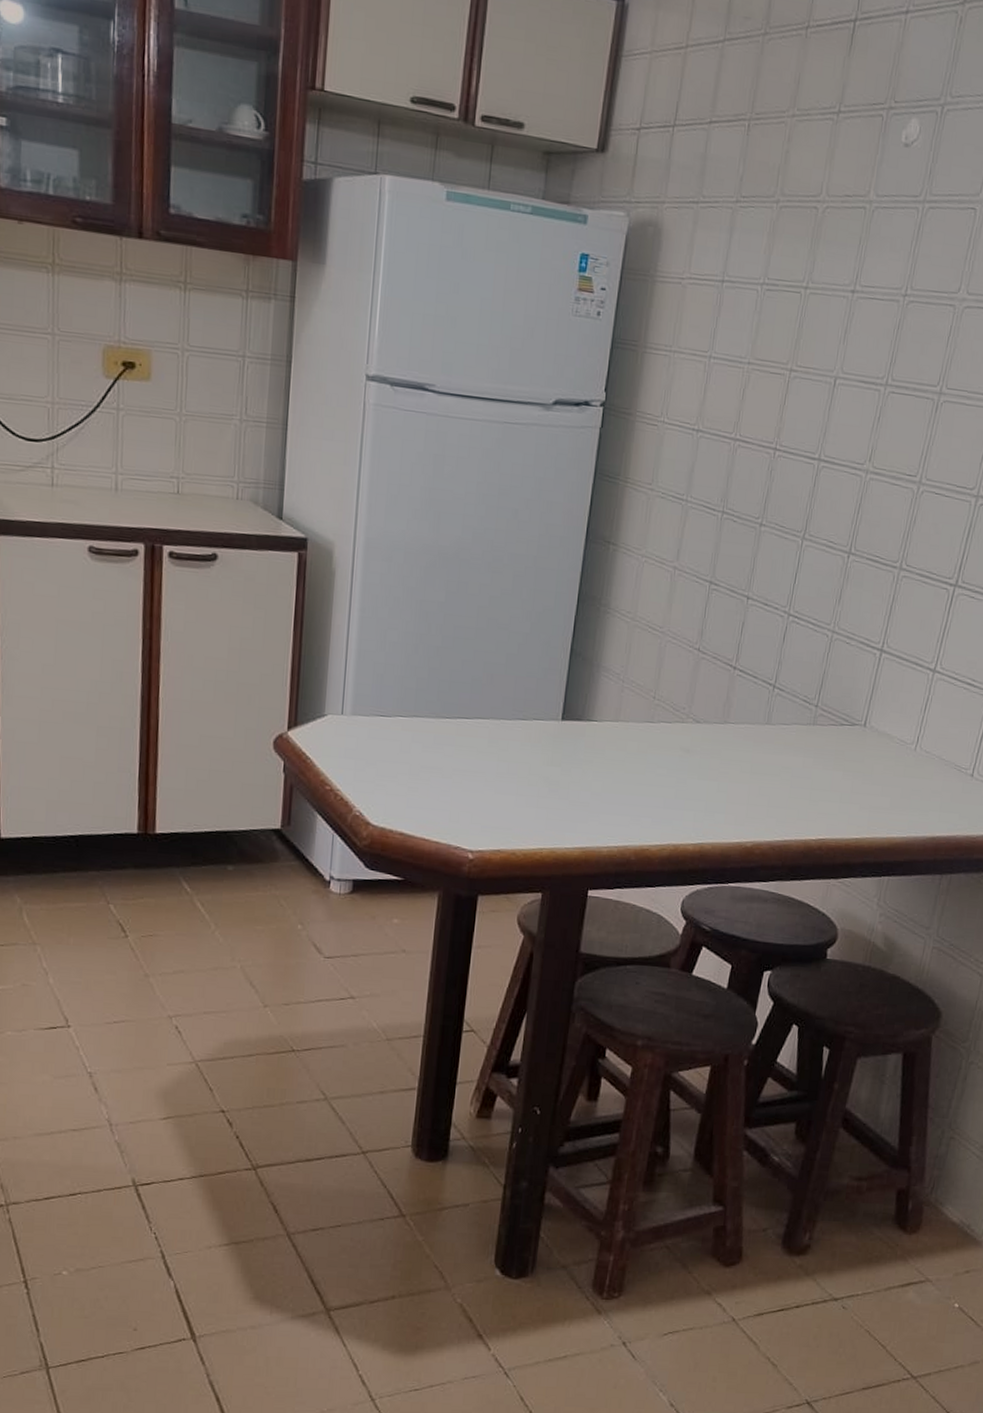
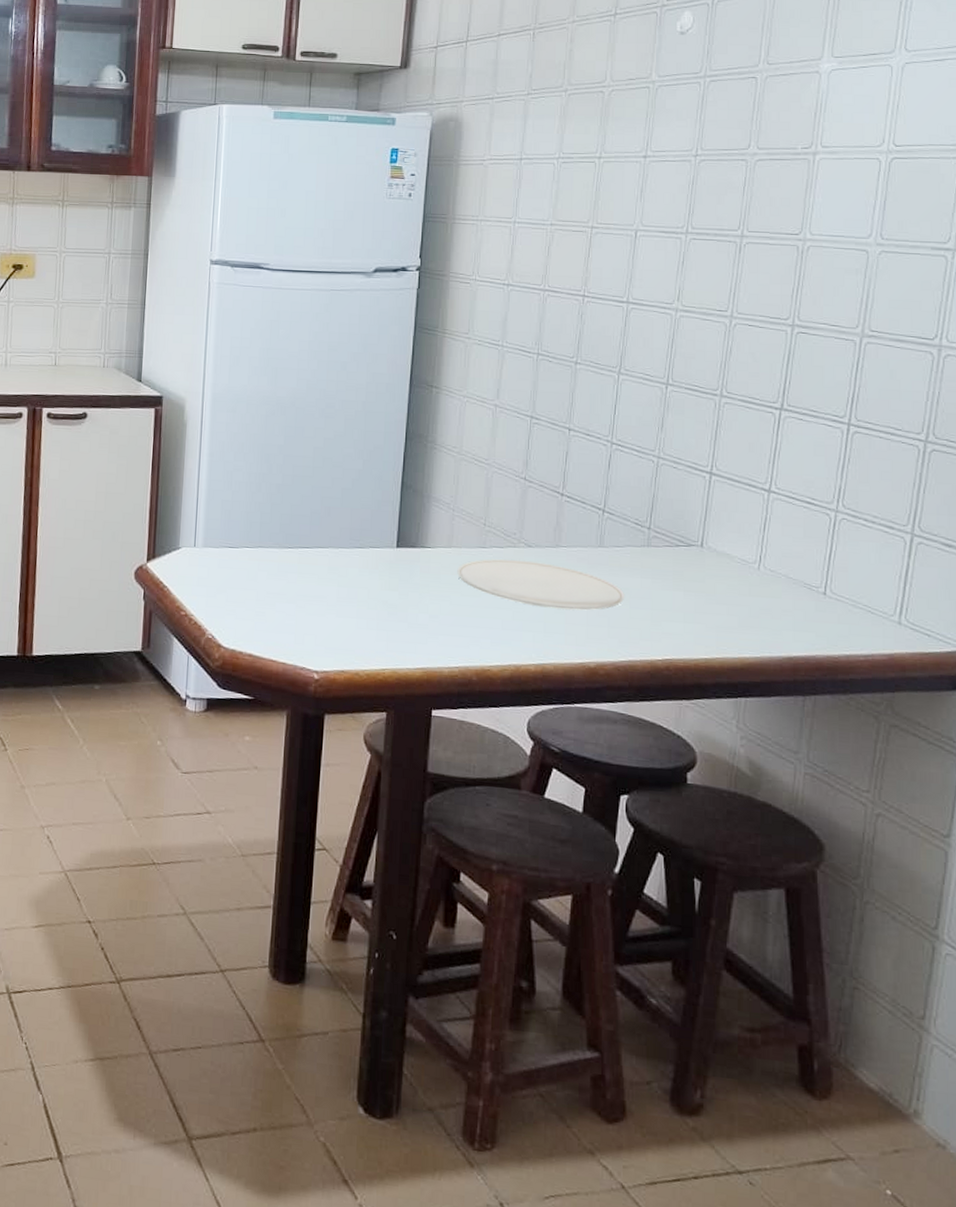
plate: none [623,734,787,790] -> present [457,559,625,611]

